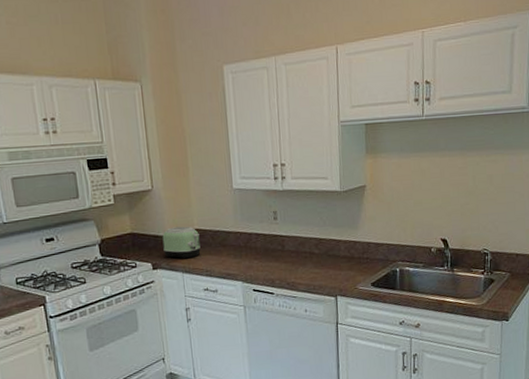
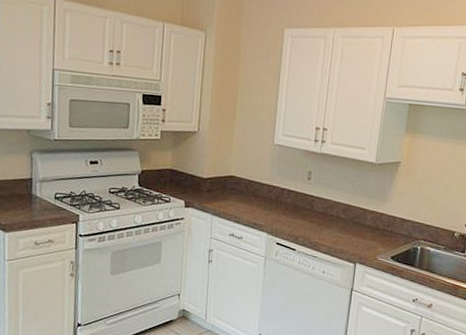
toaster: present [162,226,201,259] -> none [198,170,235,203]

